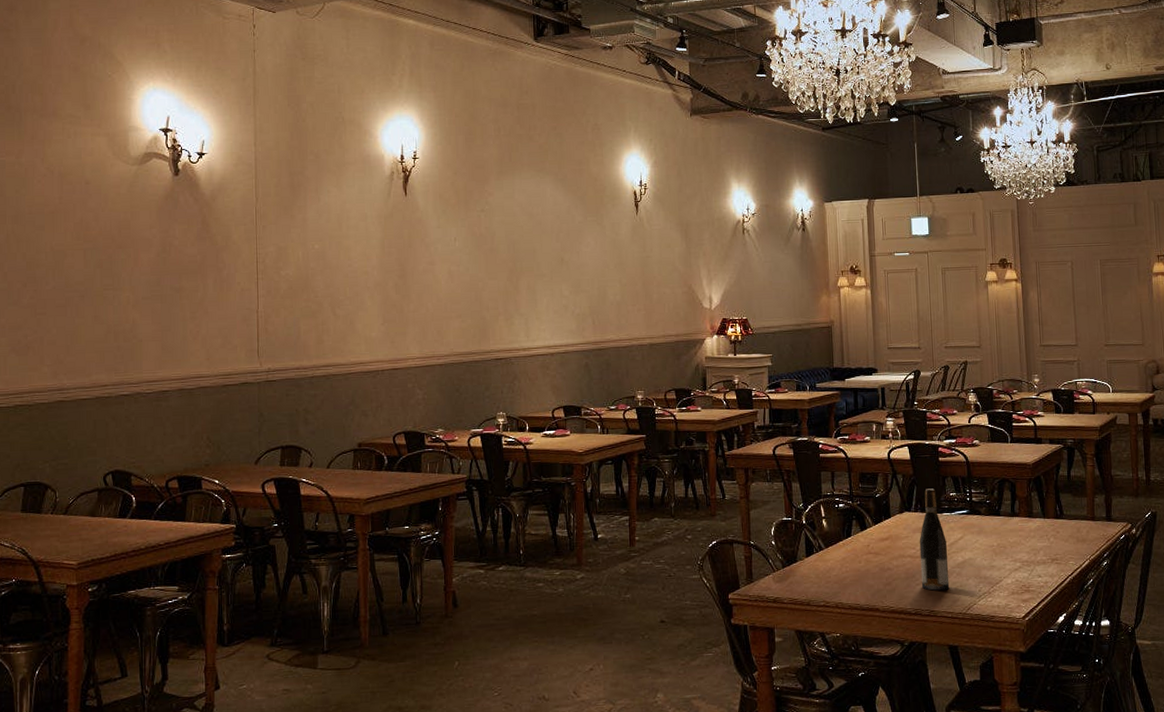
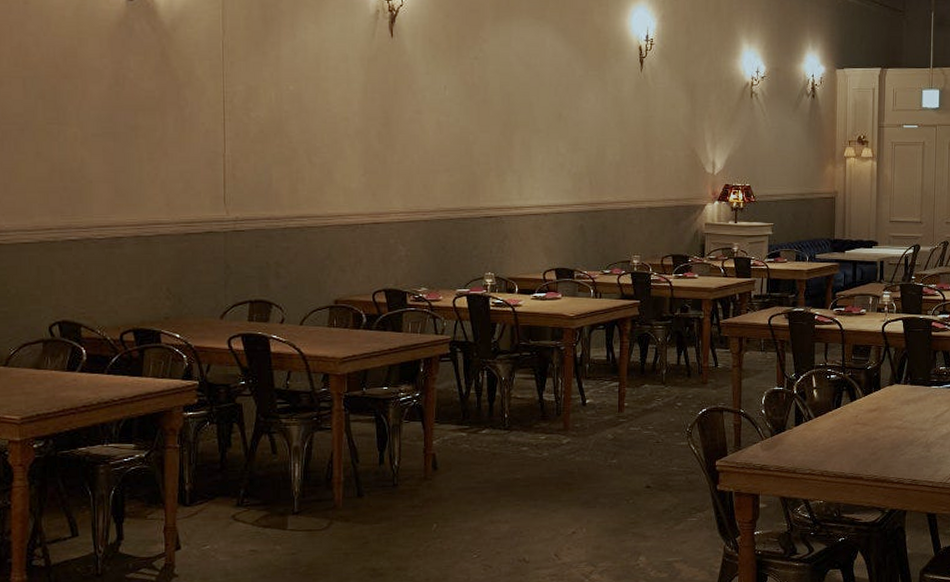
wine bottle: present [919,488,950,591] -> none [905,362,933,461]

